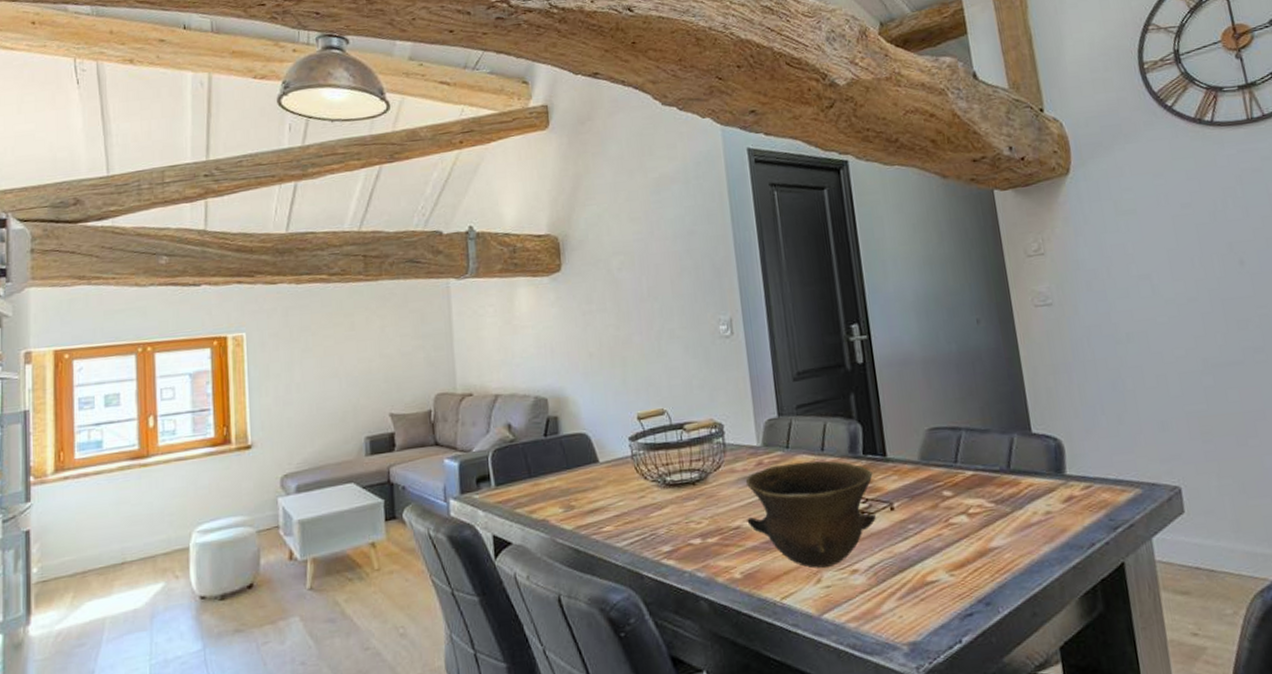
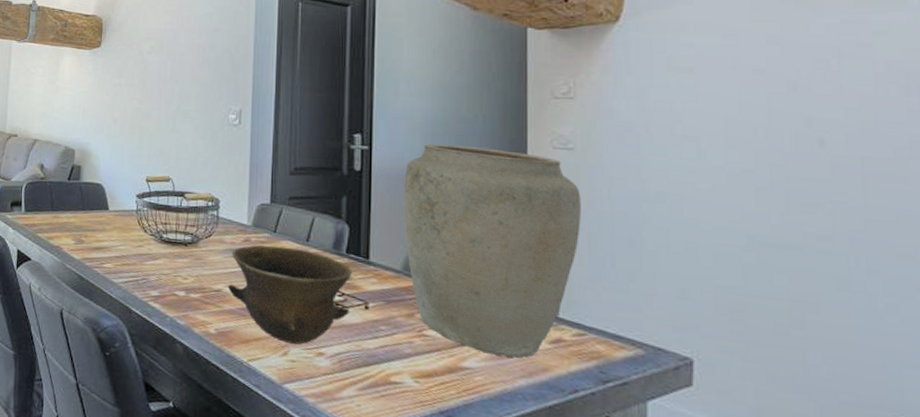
vase: none [906,316,1072,528] -> present [403,143,581,358]

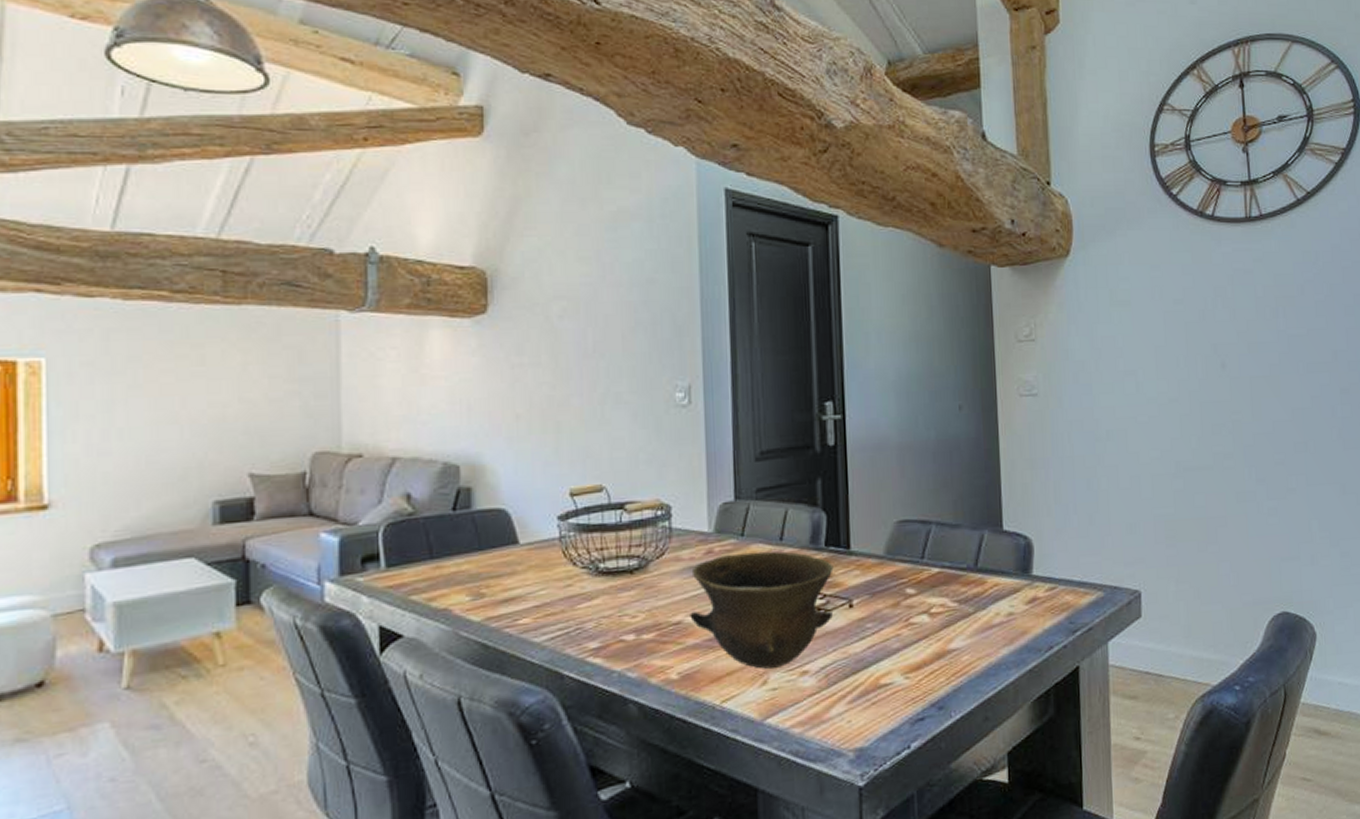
vase: present [403,143,581,358] -> none [880,402,1047,629]

